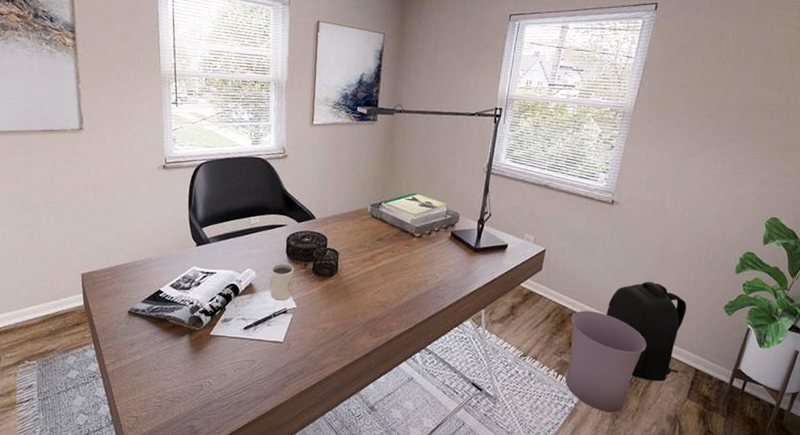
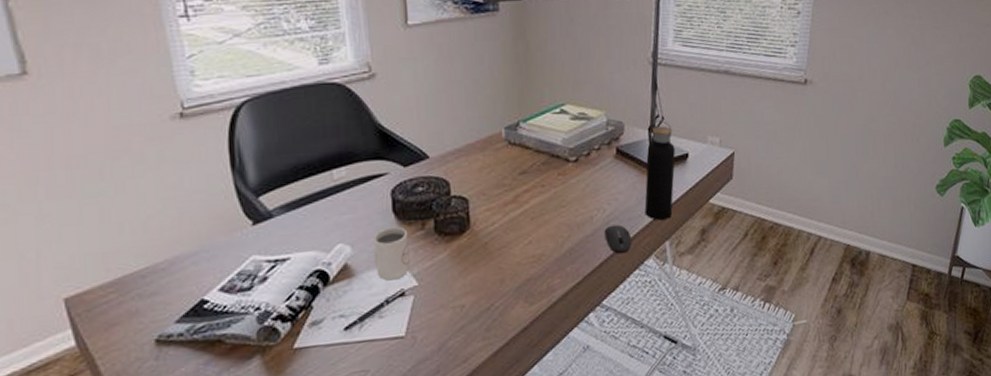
computer mouse: none [434,289,456,313] -> present [604,224,632,254]
water bottle: none [468,215,497,293] -> present [644,119,675,220]
waste bin: present [565,310,647,412] -> none [772,218,859,337]
backpack: present [606,281,686,382] -> none [811,171,897,289]

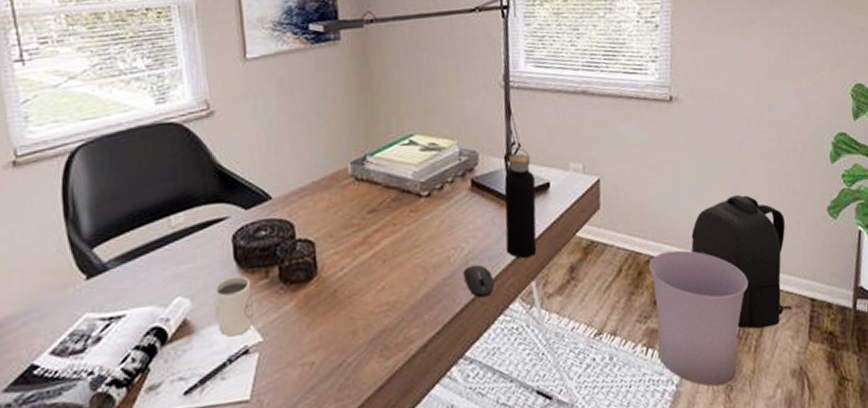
waste bin: none [772,218,859,337] -> present [648,250,749,387]
backpack: none [811,171,897,289] -> present [691,194,792,329]

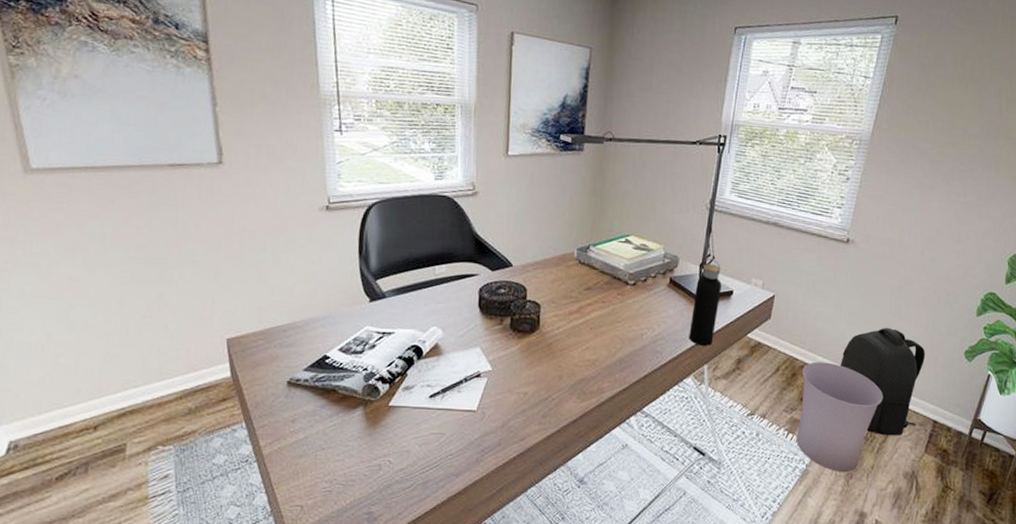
mug: present [214,275,254,337] -> none [459,319,489,363]
computer mouse: present [463,264,495,298] -> none [651,344,675,370]

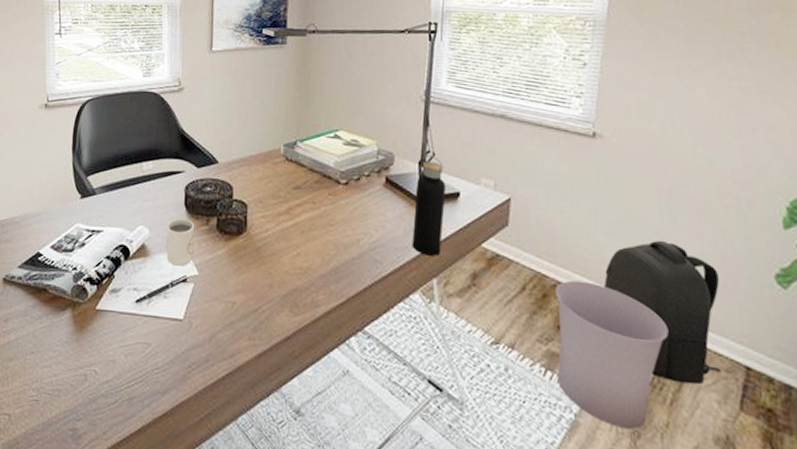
mug: none [459,319,489,363] -> present [165,218,195,266]

